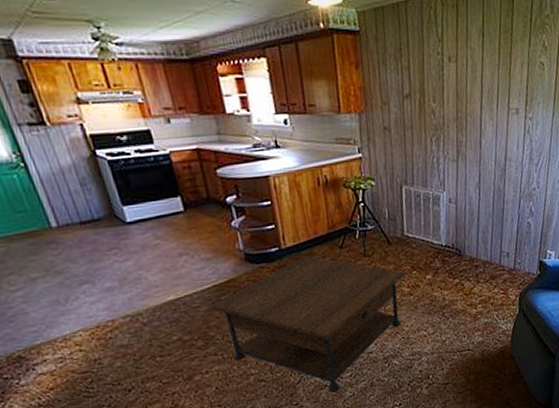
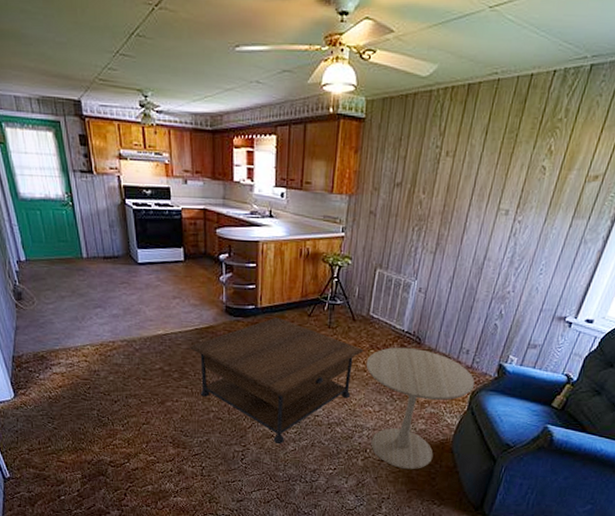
side table: none [410,260,520,387] -> present [366,347,474,470]

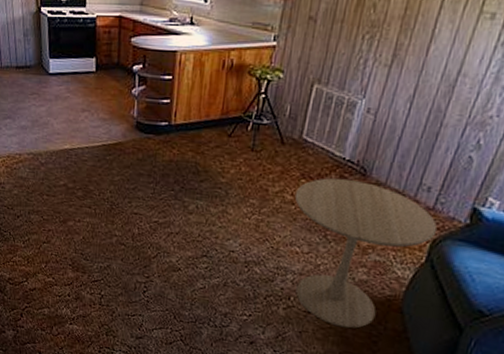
coffee table: present [189,317,364,444] -> none [95,135,293,279]

